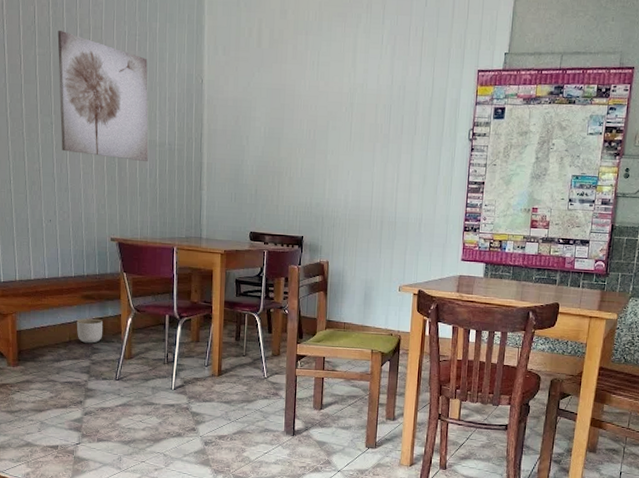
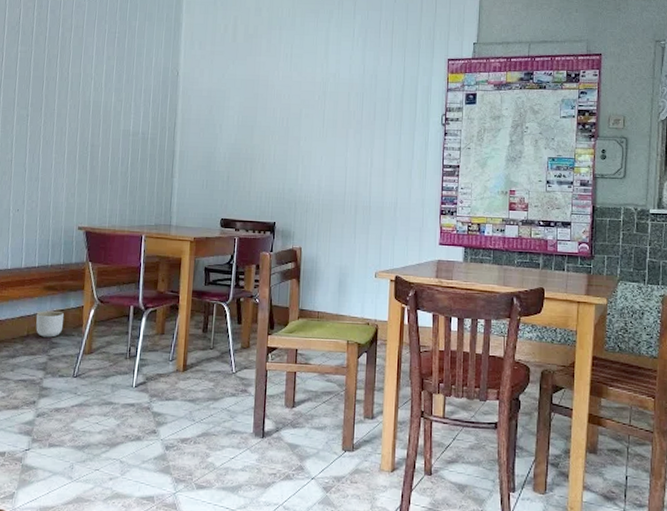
wall art: present [57,30,149,162] -> none [35,29,126,151]

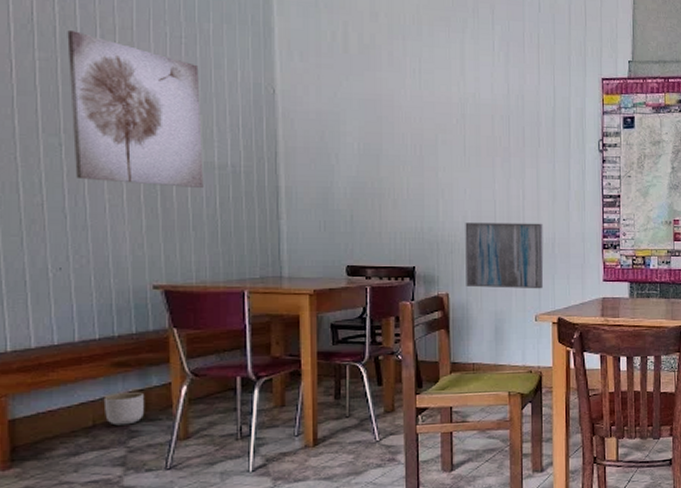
wall art: none [35,29,126,151] -> present [67,29,204,189]
wall art: none [317,186,387,249] -> present [465,222,544,289]

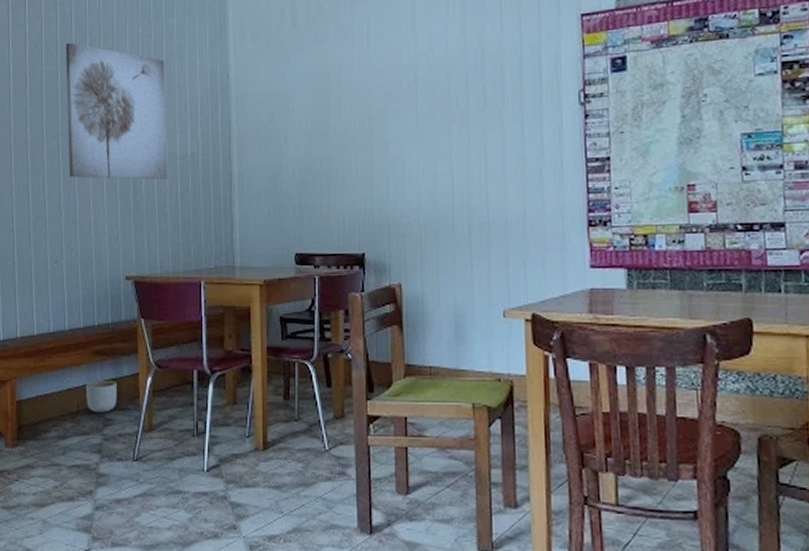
wall art: present [465,222,544,289] -> none [419,197,513,278]

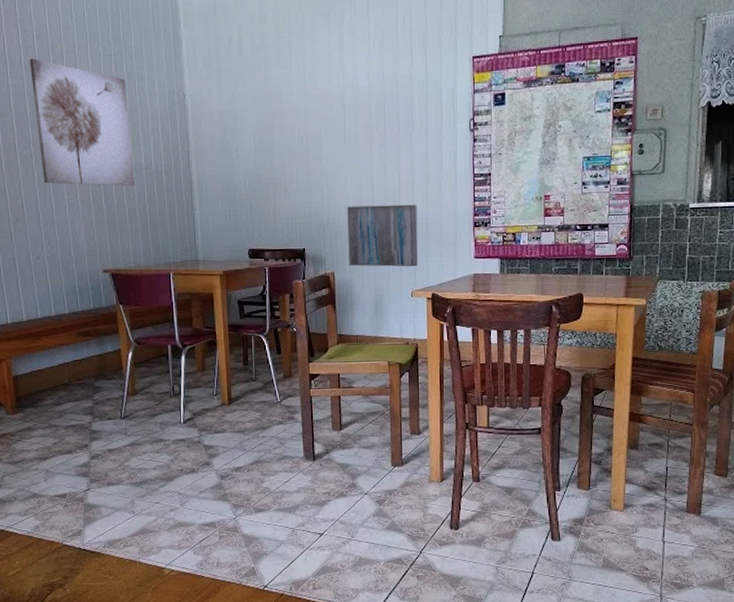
planter: present [85,381,118,413] -> none [74,357,104,383]
wall art: none [419,197,513,278] -> present [347,204,419,267]

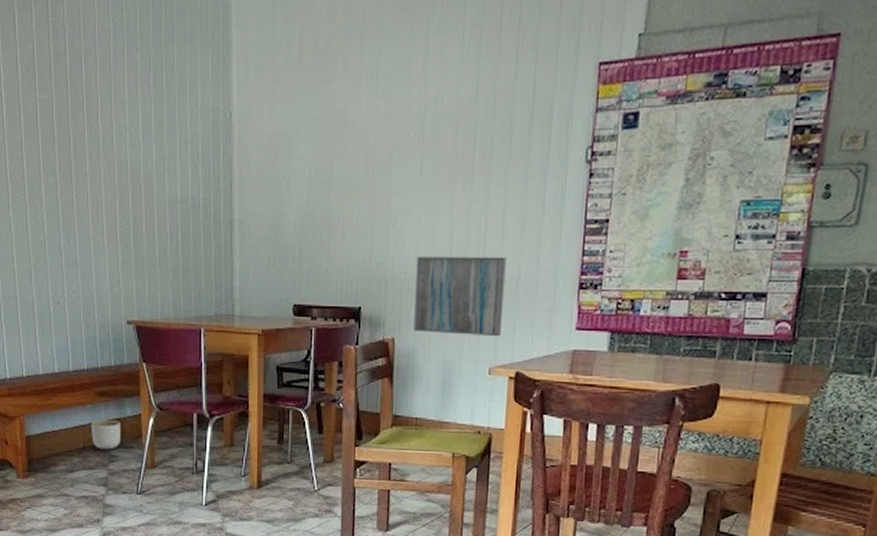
wall art: present [29,58,135,187] -> none [60,68,168,224]
planter: none [74,357,104,383] -> present [91,420,121,450]

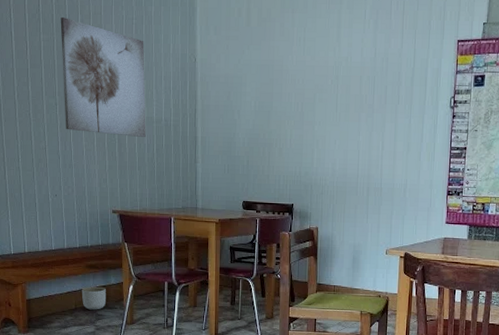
wall art: none [60,68,168,224] -> present [60,16,146,138]
wall art: present [414,256,507,337] -> none [332,169,397,228]

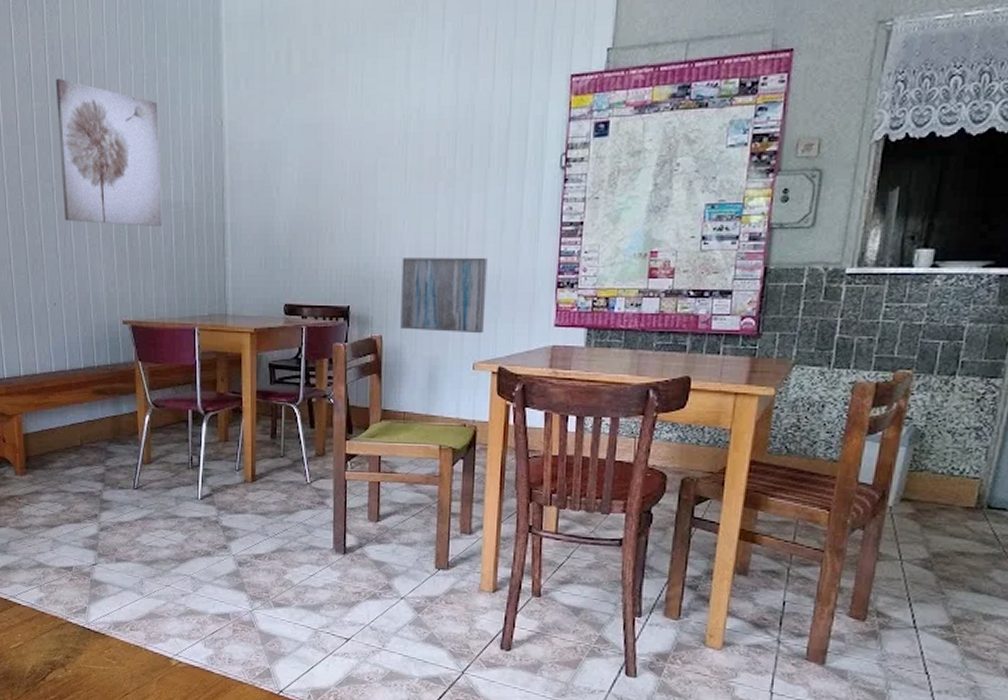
planter: present [81,287,107,310] -> none [87,418,118,447]
wall art: none [332,169,397,228] -> present [400,257,488,334]

